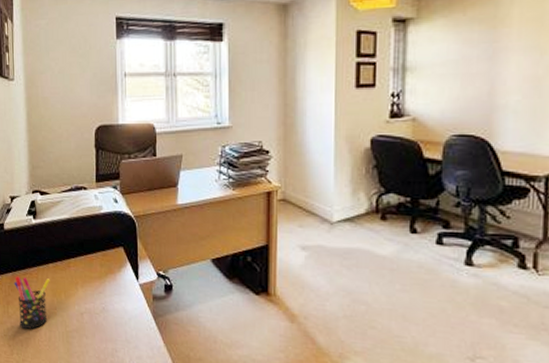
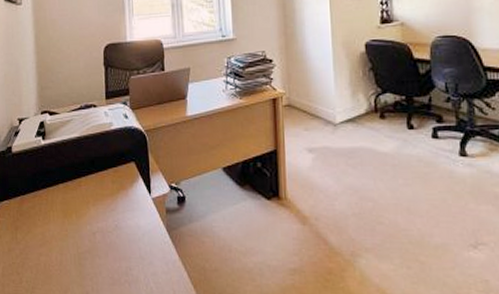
pen holder: present [14,276,50,330] -> none [22,199,60,255]

